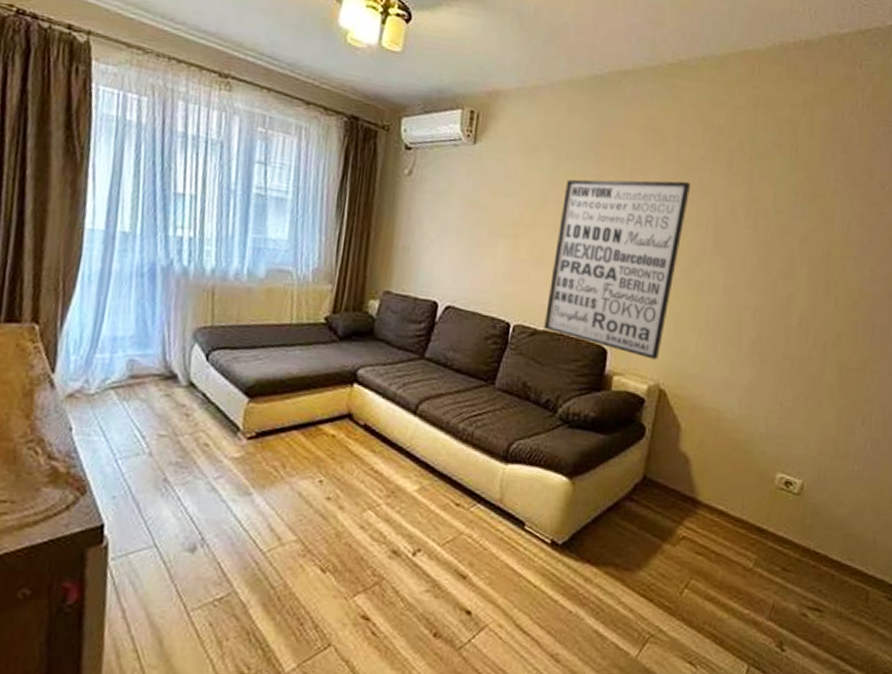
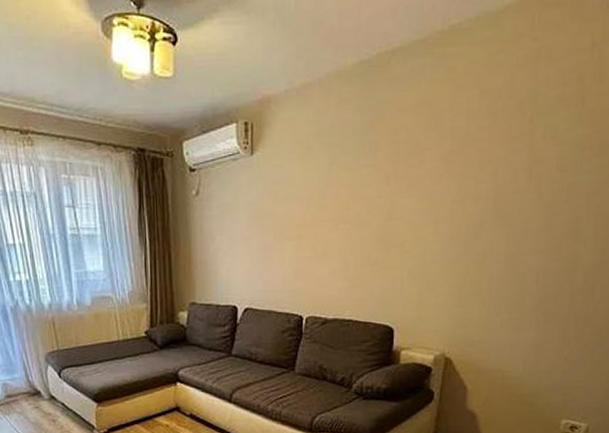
wall art: present [544,179,690,360] -> none [334,155,467,332]

